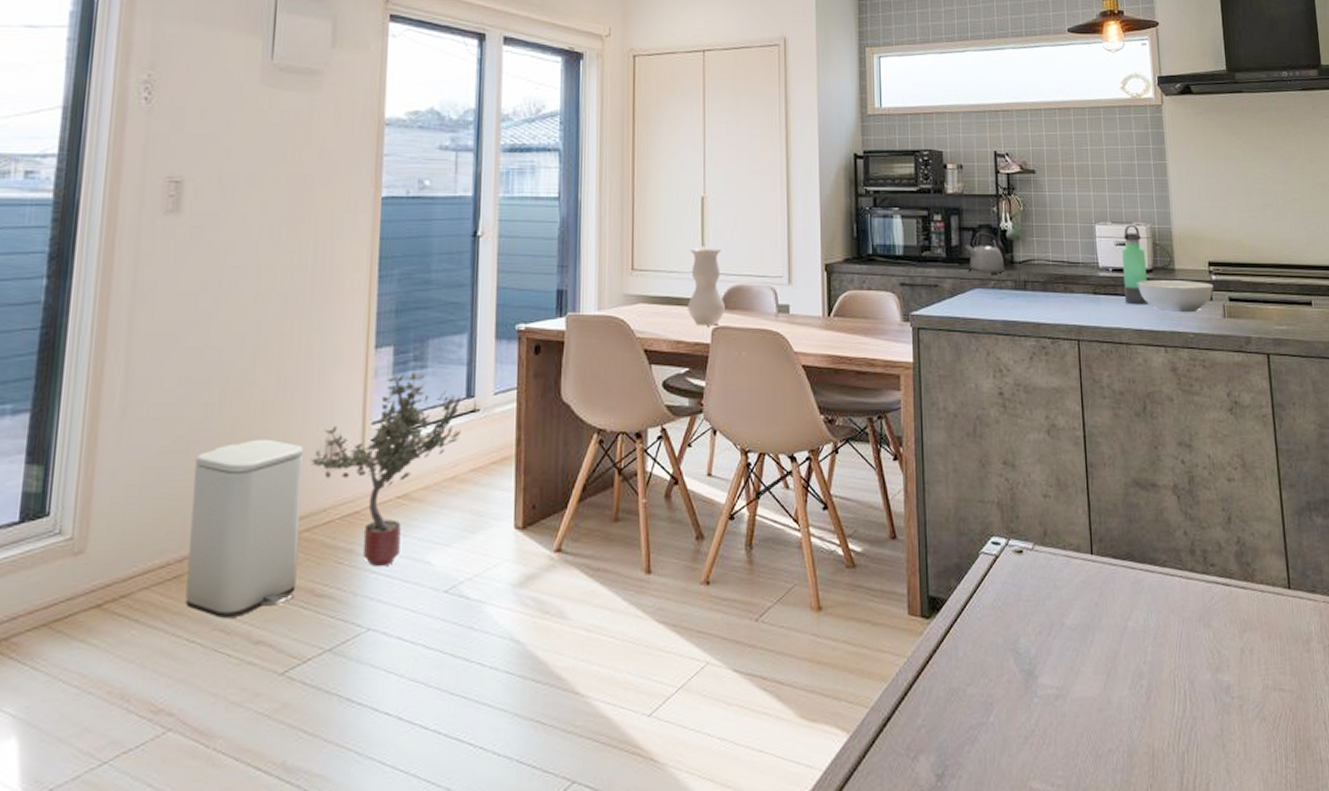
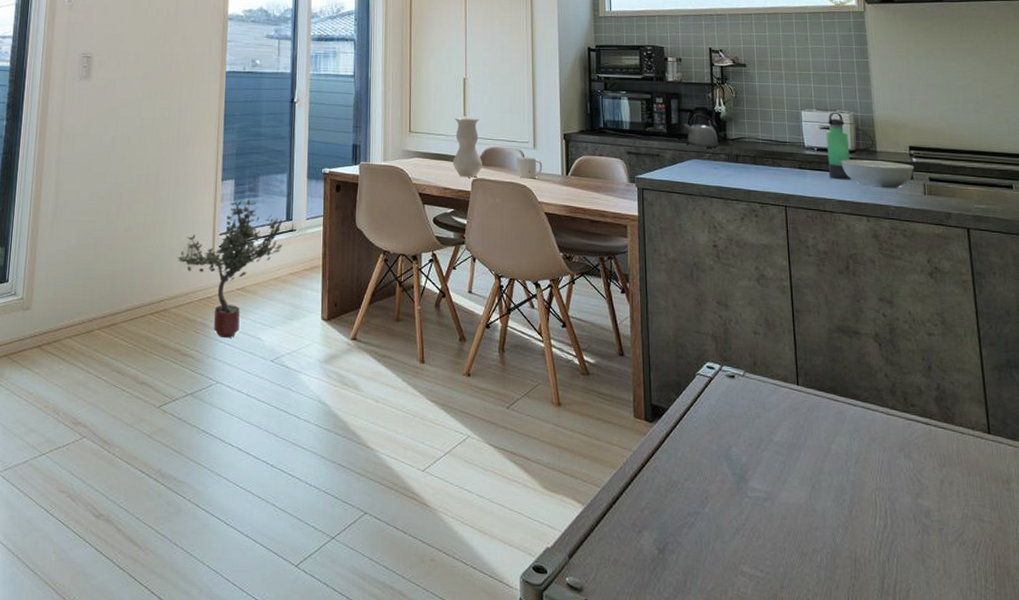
pedal bin: present [185,439,305,618] -> none [94,240,173,364]
mug: none [767,296,800,323] -> present [516,157,543,179]

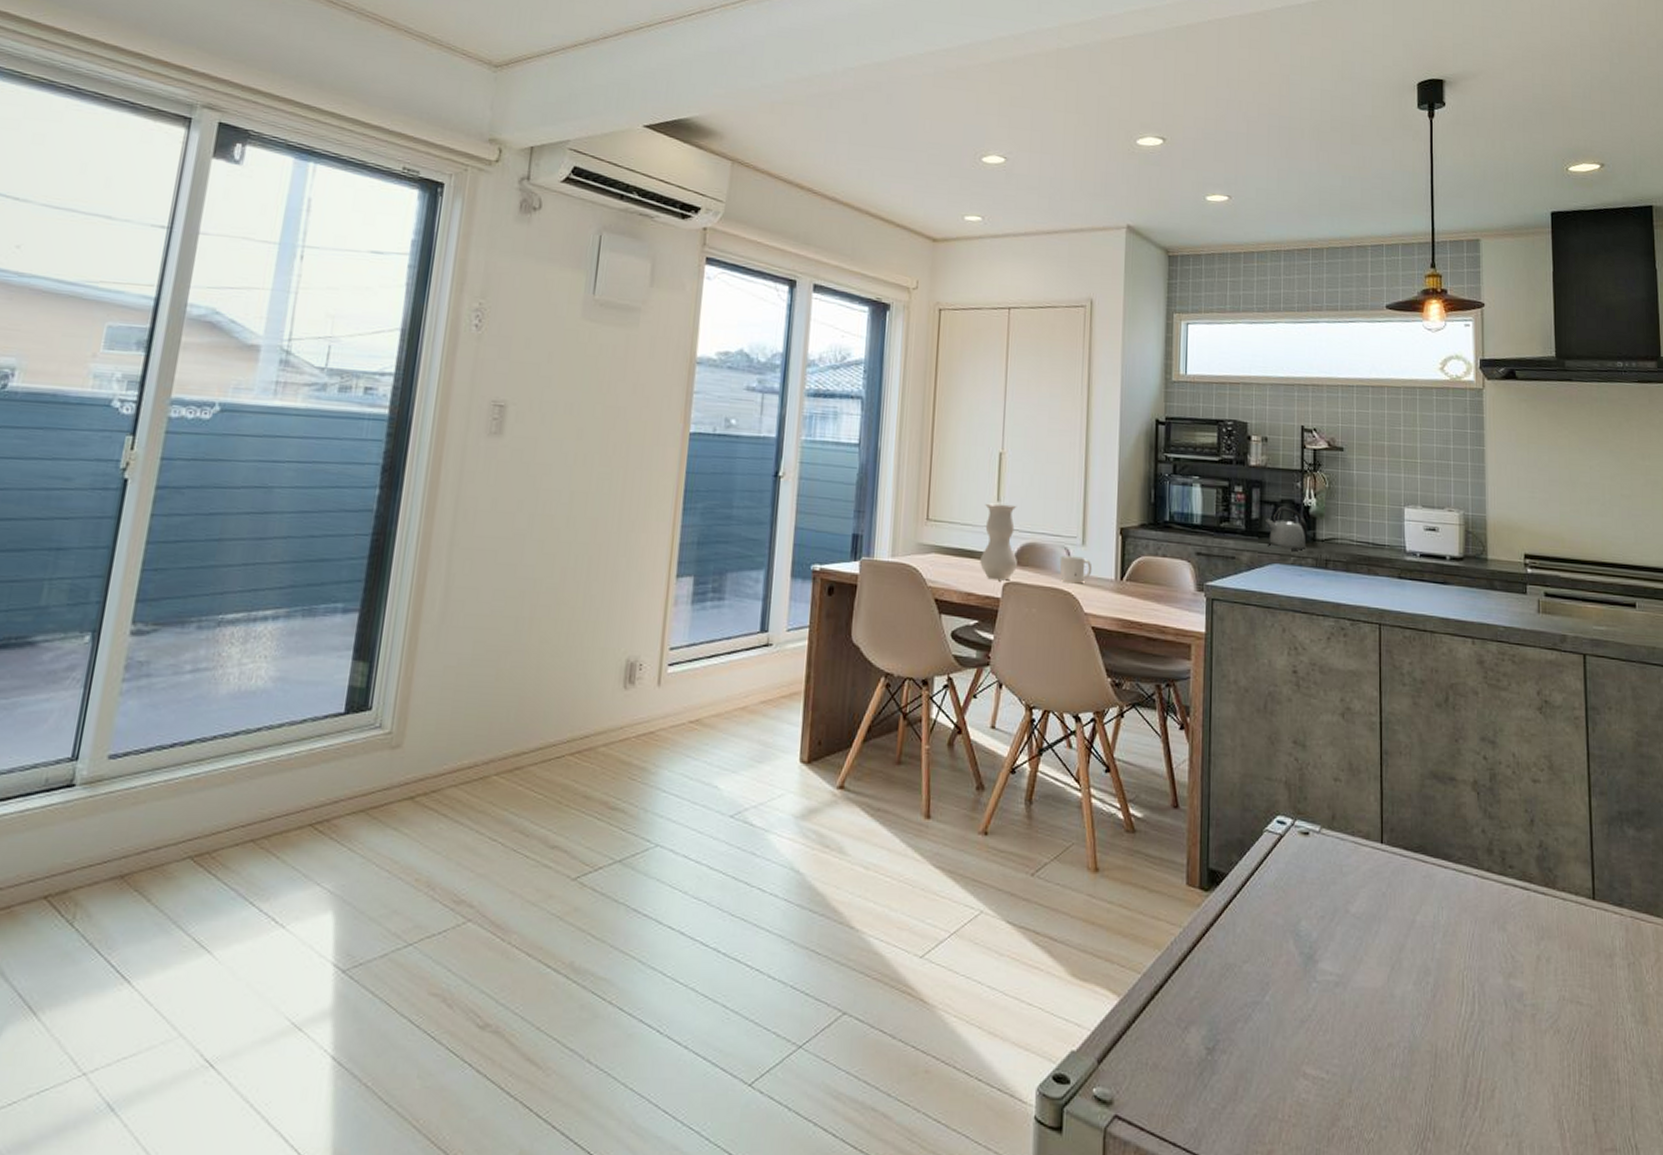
potted tree: present [177,199,283,339] -> none [611,603,756,787]
thermos bottle: present [826,112,852,180] -> none [1432,509,1457,594]
bowl: present [840,159,915,189] -> none [1445,568,1529,606]

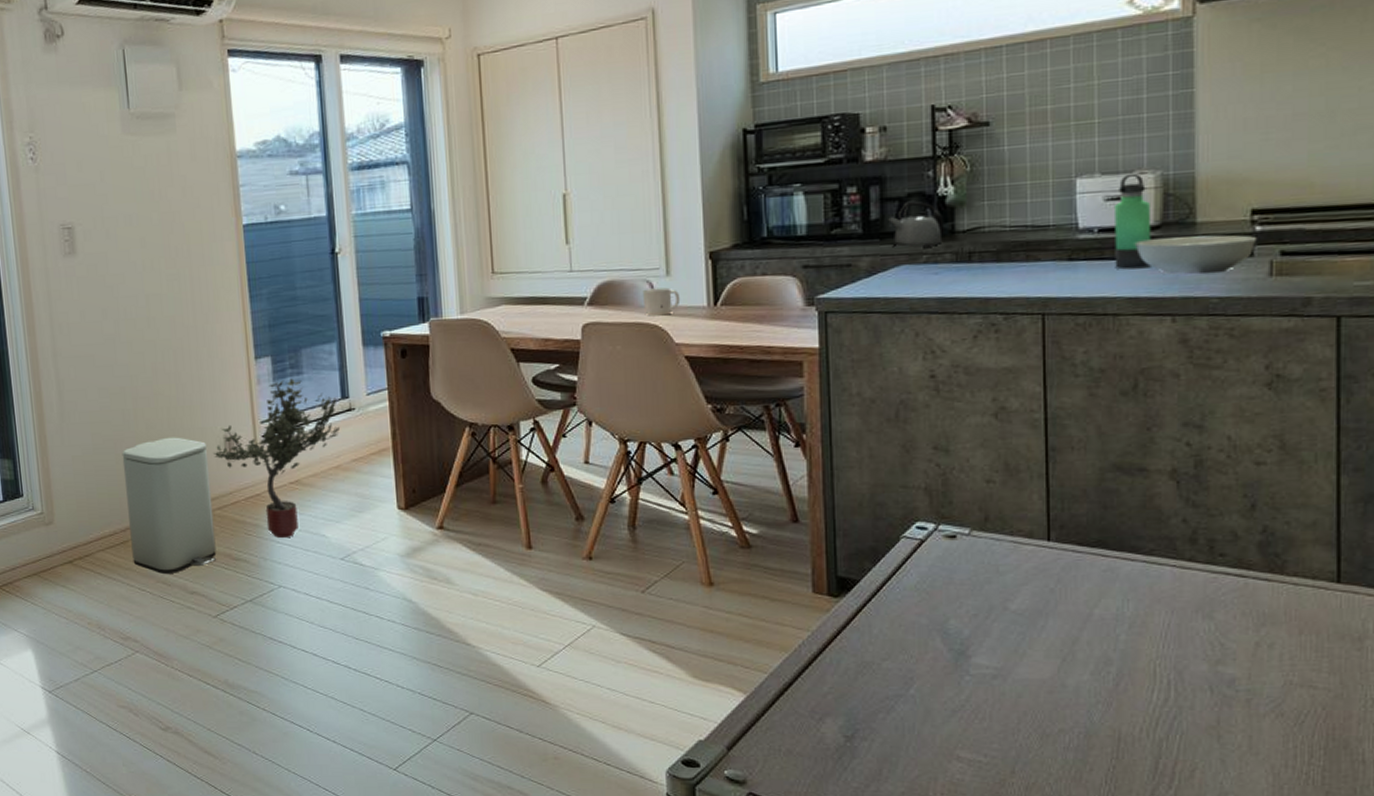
pedal bin: none [489,655,606,821] -> present [122,437,217,574]
potted tree: none [611,603,756,787] -> present [214,378,340,539]
vase: present [980,503,1018,581] -> none [553,245,596,323]
thermos bottle: none [1432,509,1457,594] -> present [1115,173,1152,270]
bowl: none [1445,568,1529,606] -> present [1134,235,1258,275]

